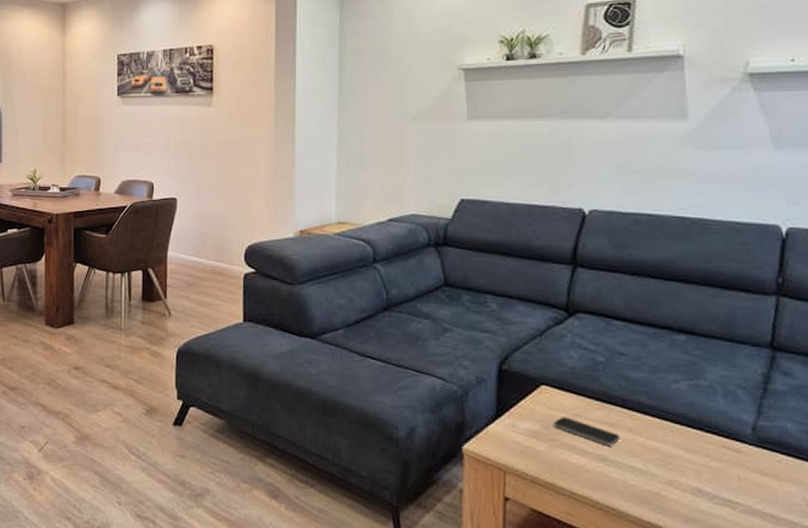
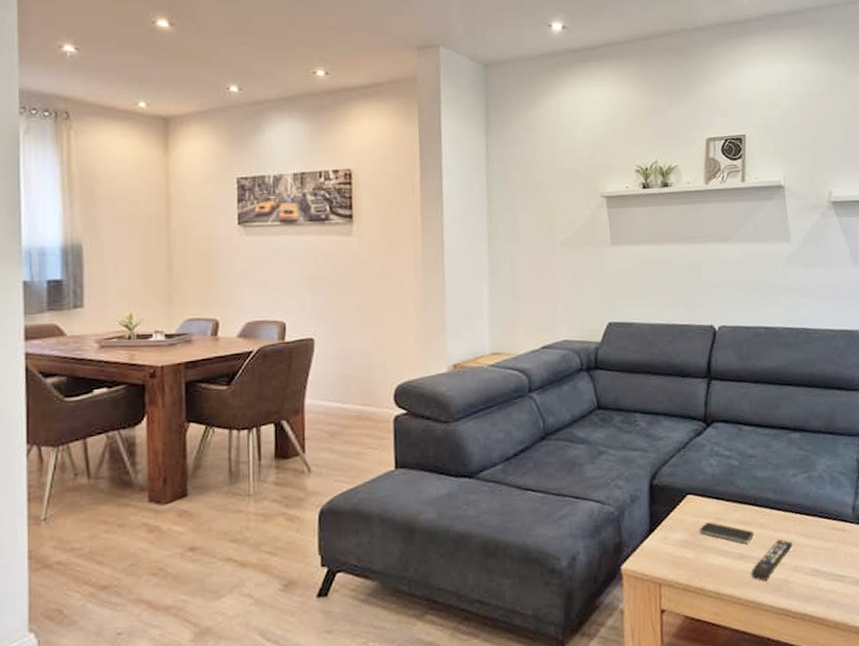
remote control: none [613,447,669,490] -> present [751,538,793,581]

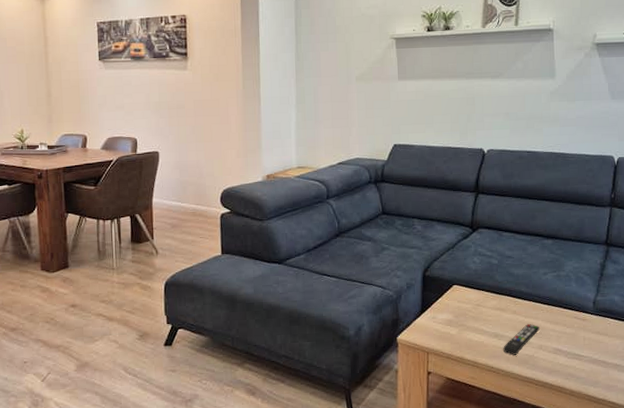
smartphone: present [699,522,755,544] -> none [462,307,508,326]

